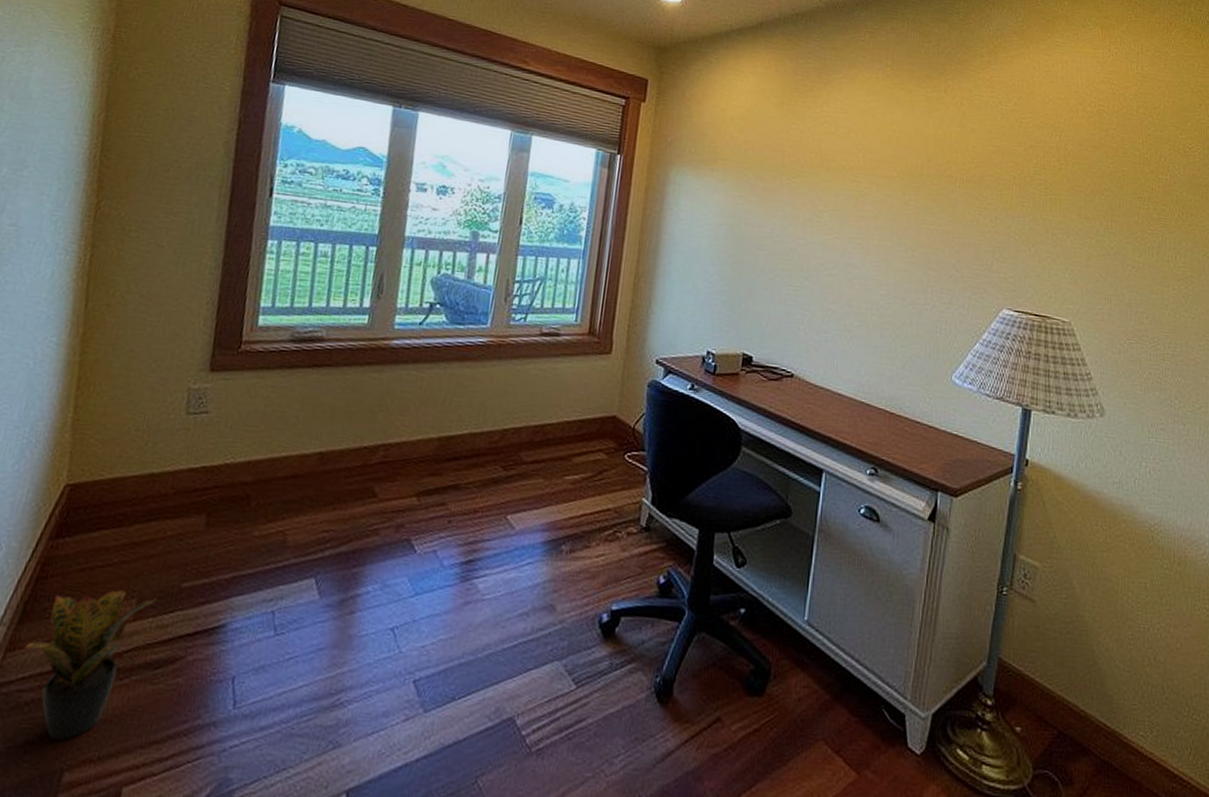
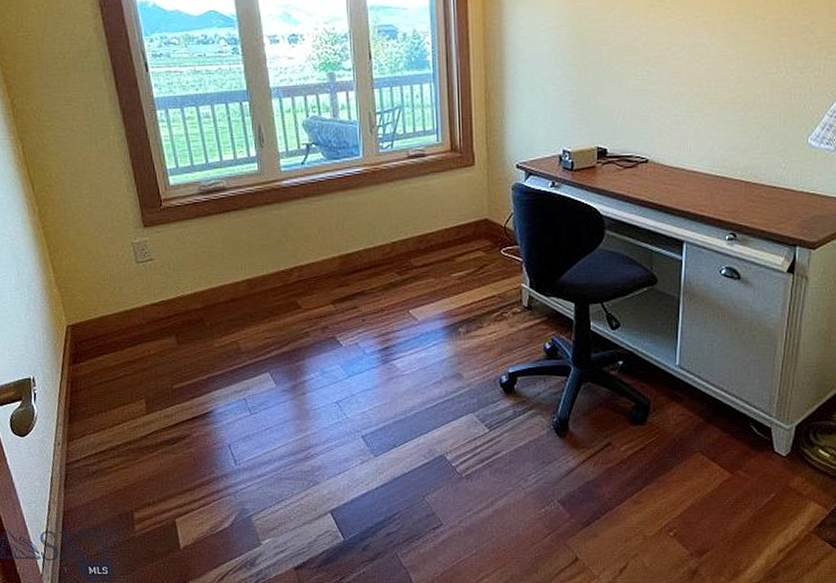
potted plant: present [25,590,157,740] -> none [79,394,159,493]

